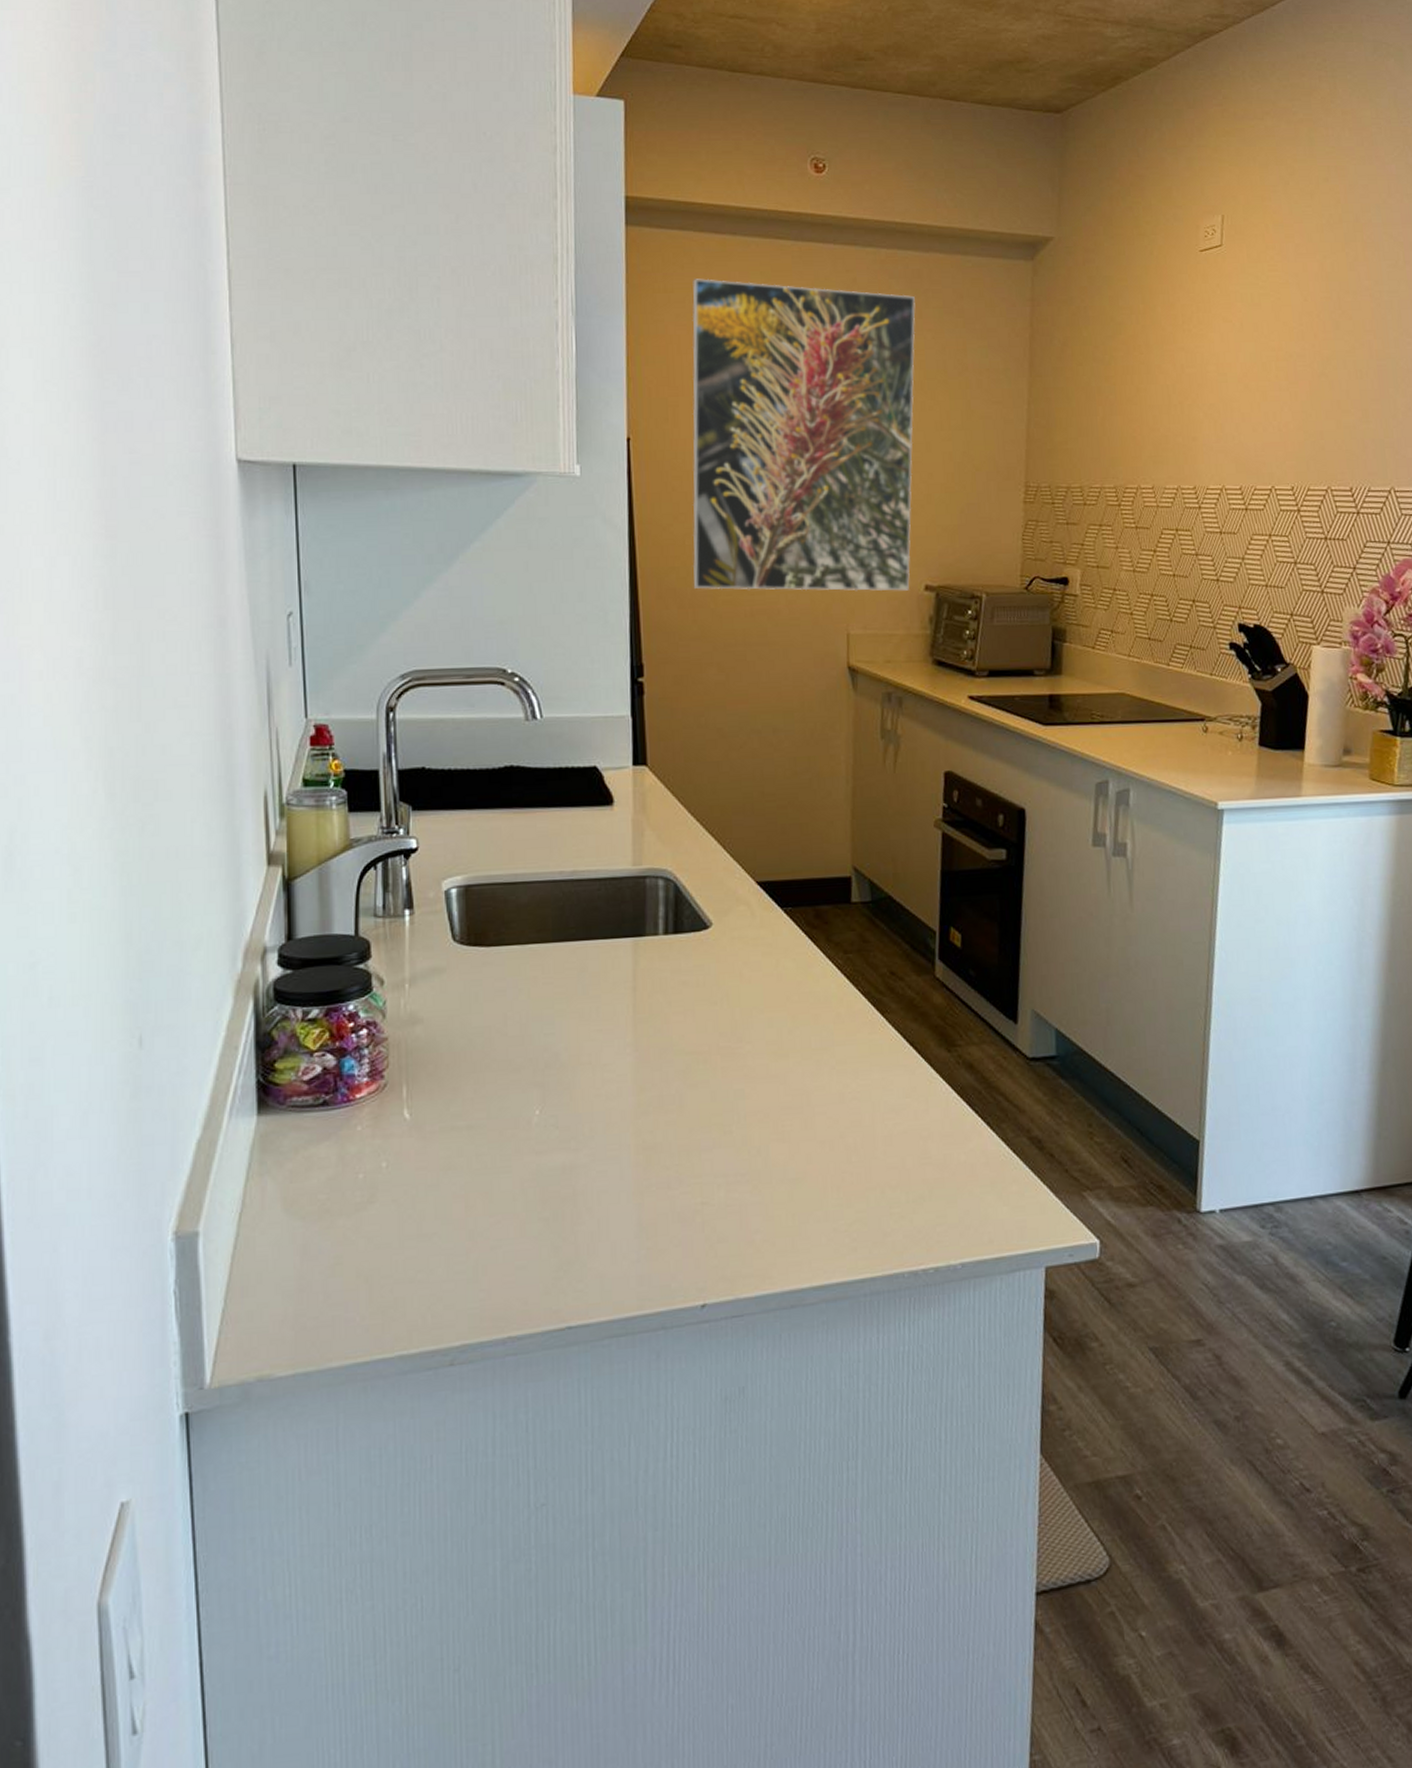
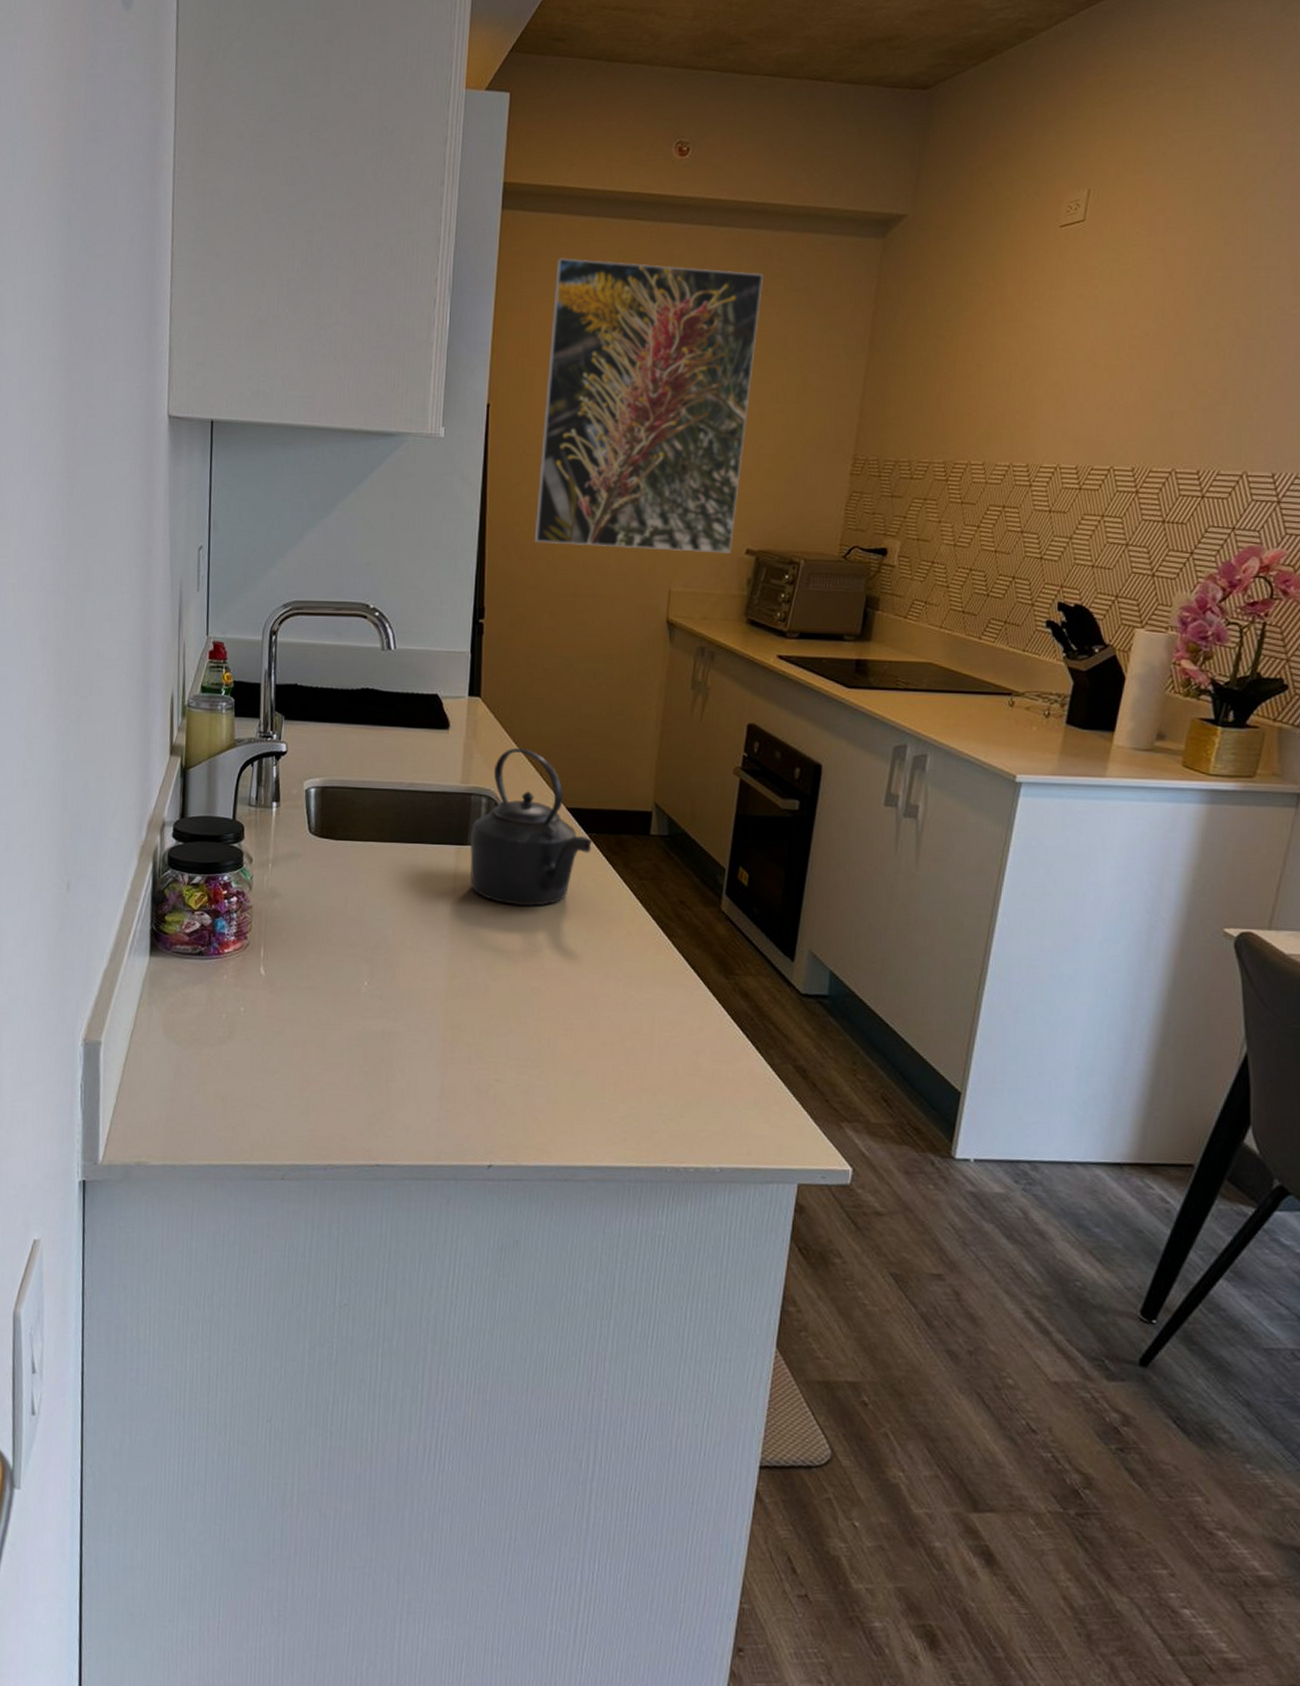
kettle: none [648,819,789,999] -> present [469,747,593,907]

